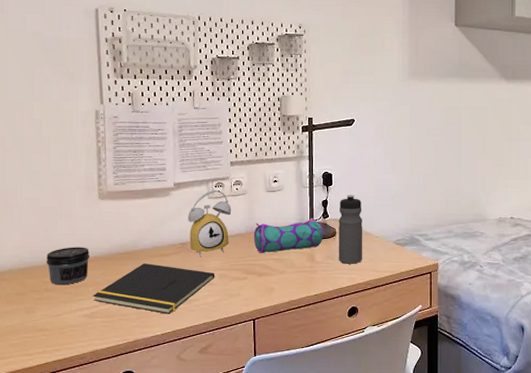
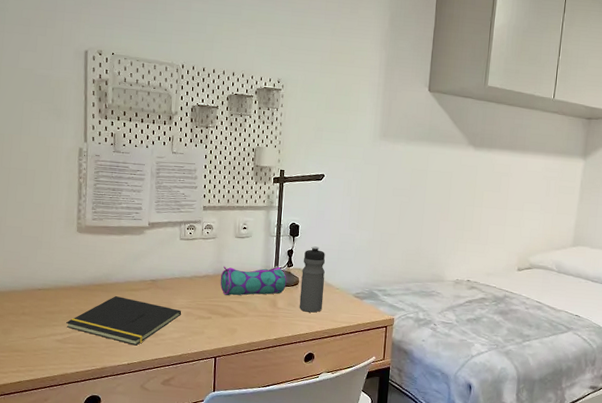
jar: present [45,247,90,285] -> none [24,275,66,311]
alarm clock: present [188,189,232,256] -> none [159,231,202,293]

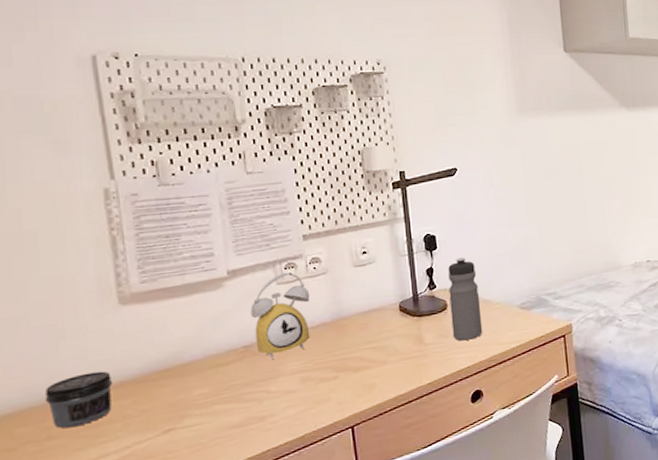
jar: none [24,275,66,311] -> present [44,371,113,429]
notepad: present [66,296,182,346] -> none [122,376,296,442]
alarm clock: none [159,231,202,293] -> present [250,272,310,359]
pencil case: present [220,266,287,296] -> none [341,291,432,345]

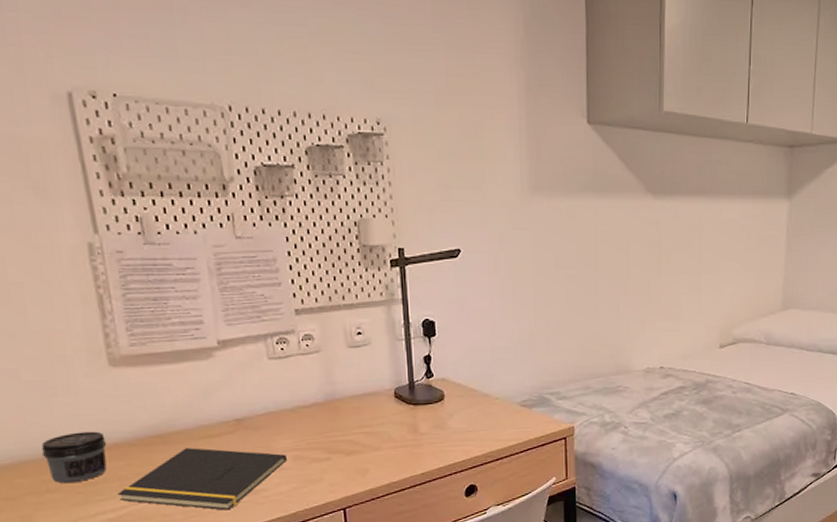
notepad: none [122,376,296,442] -> present [118,448,288,510]
alarm clock: present [250,272,310,359] -> none [241,347,303,434]
water bottle: present [448,257,483,341] -> none [446,347,481,434]

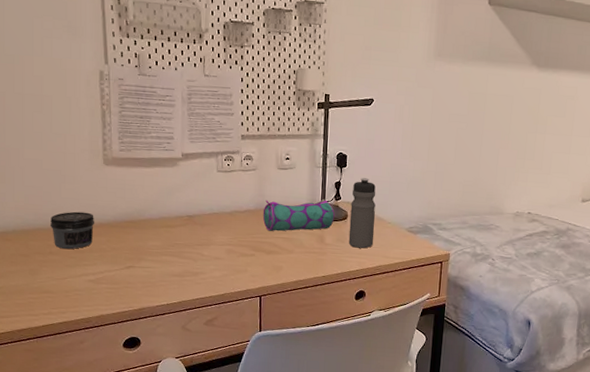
notepad: present [118,448,288,510] -> none [98,233,223,285]
pencil case: none [335,379,428,427] -> present [262,199,335,232]
water bottle: none [446,347,481,434] -> present [348,178,376,249]

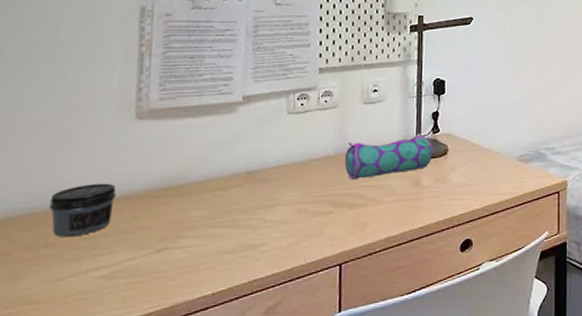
water bottle: present [348,178,376,249] -> none [450,104,481,188]

